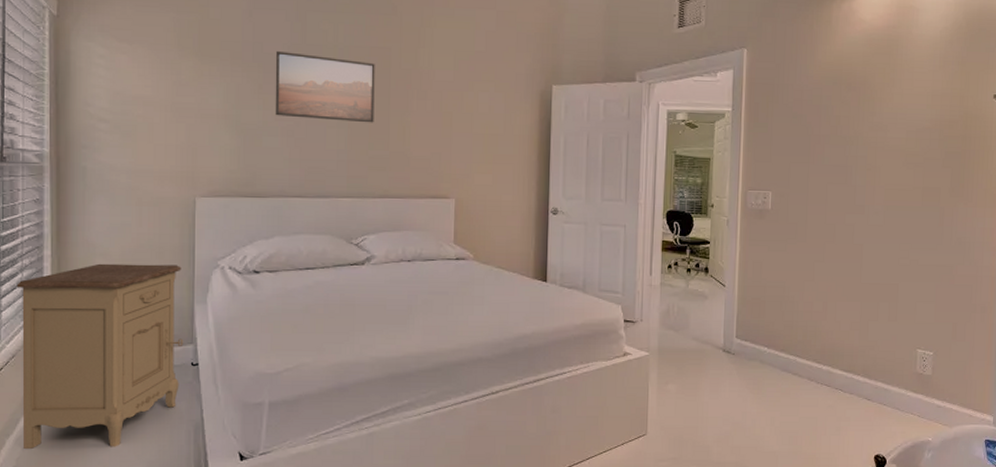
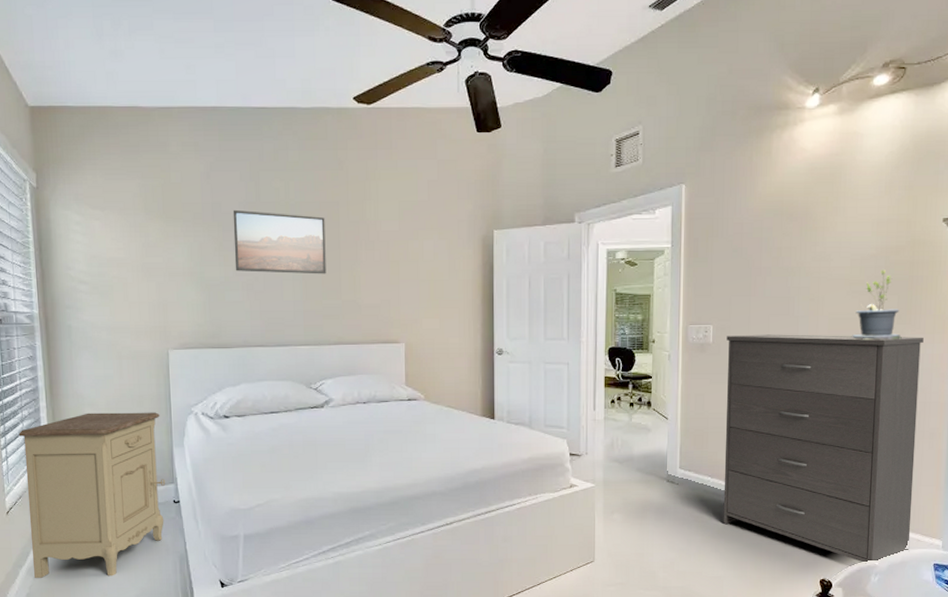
dresser: none [778,202,976,440] -> present [723,334,924,564]
potted plant: none [907,142,955,212] -> present [852,270,902,340]

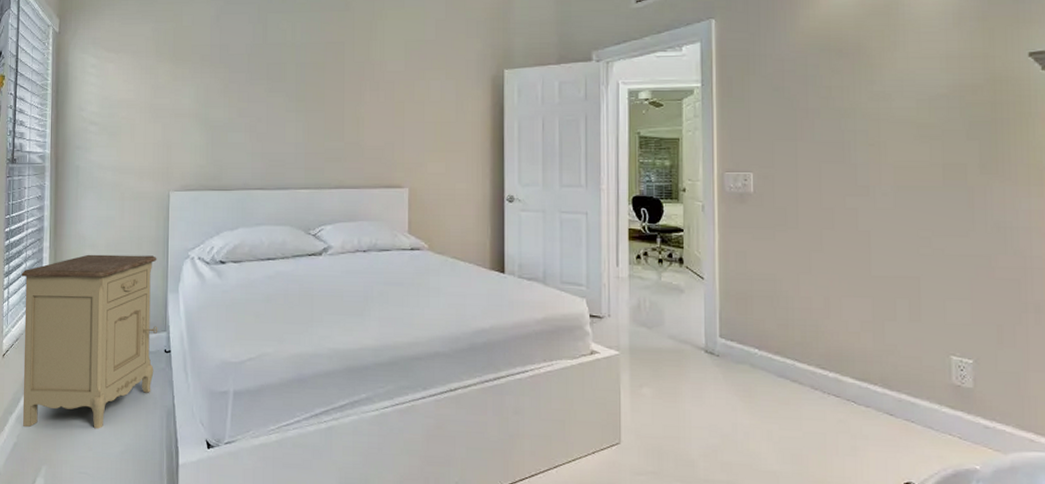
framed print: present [233,209,326,274] -> none [239,51,330,116]
dresser: present [723,334,924,564] -> none [770,184,1021,467]
potted plant: present [852,270,902,340] -> none [924,111,988,192]

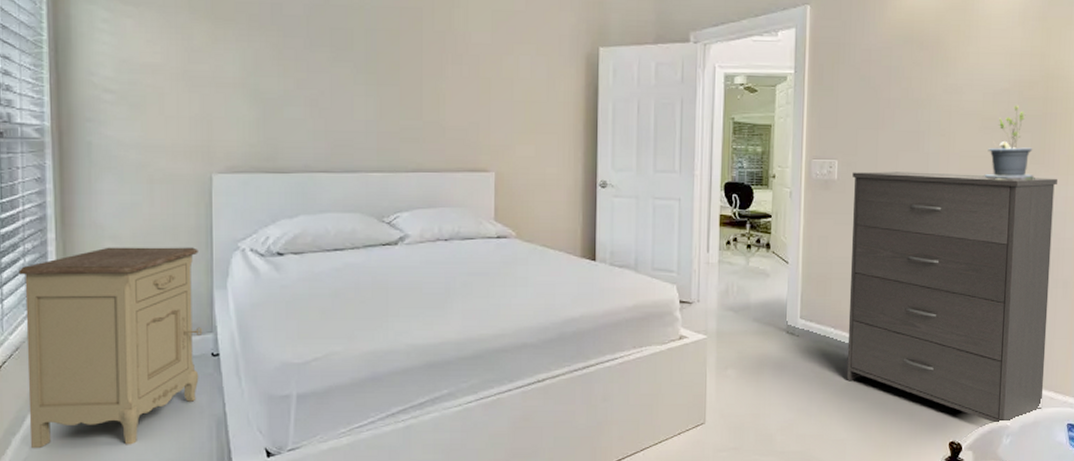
dresser: none [770,184,1021,467] -> present [846,171,1057,424]
potted plant: none [924,111,988,192] -> present [984,105,1035,180]

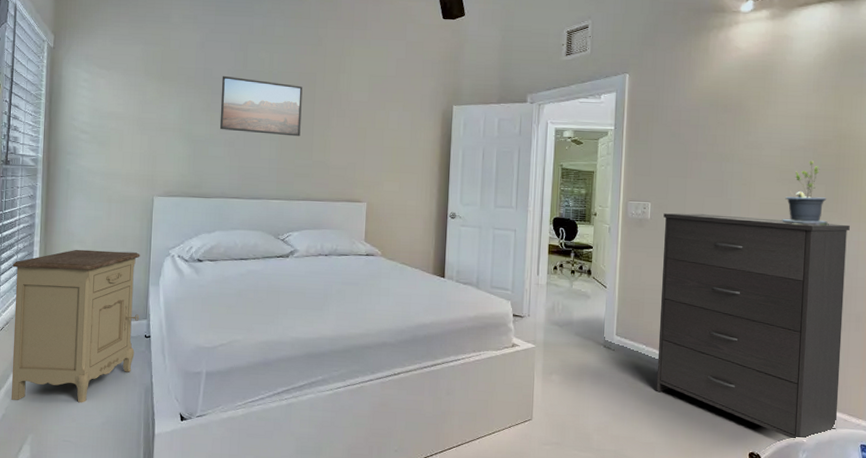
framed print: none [296,12,405,91] -> present [219,75,303,137]

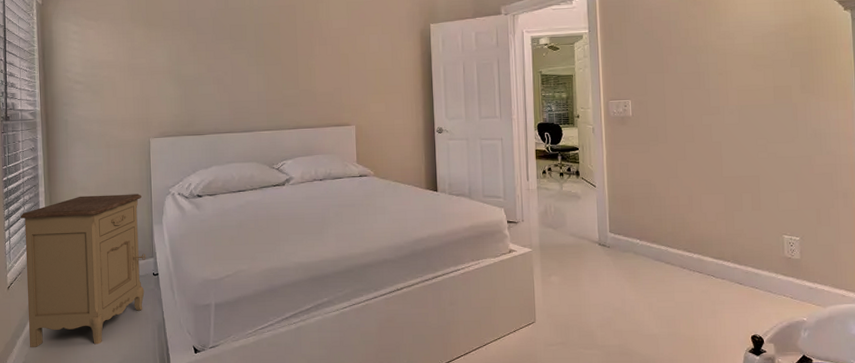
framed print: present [219,75,303,137] -> none [205,15,286,68]
dresser: present [656,213,850,440] -> none [645,104,836,320]
potted plant: present [781,160,829,226] -> none [760,45,807,109]

